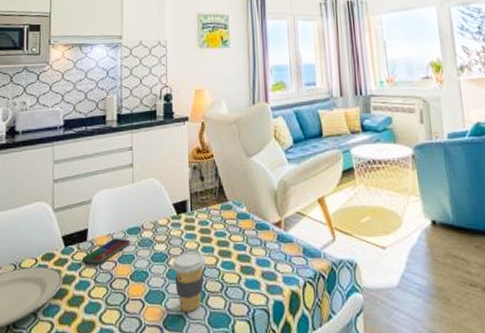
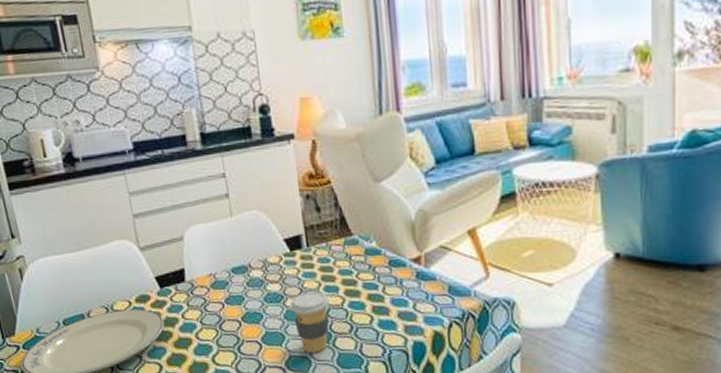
smartphone: present [83,238,131,264] -> none [183,278,238,305]

